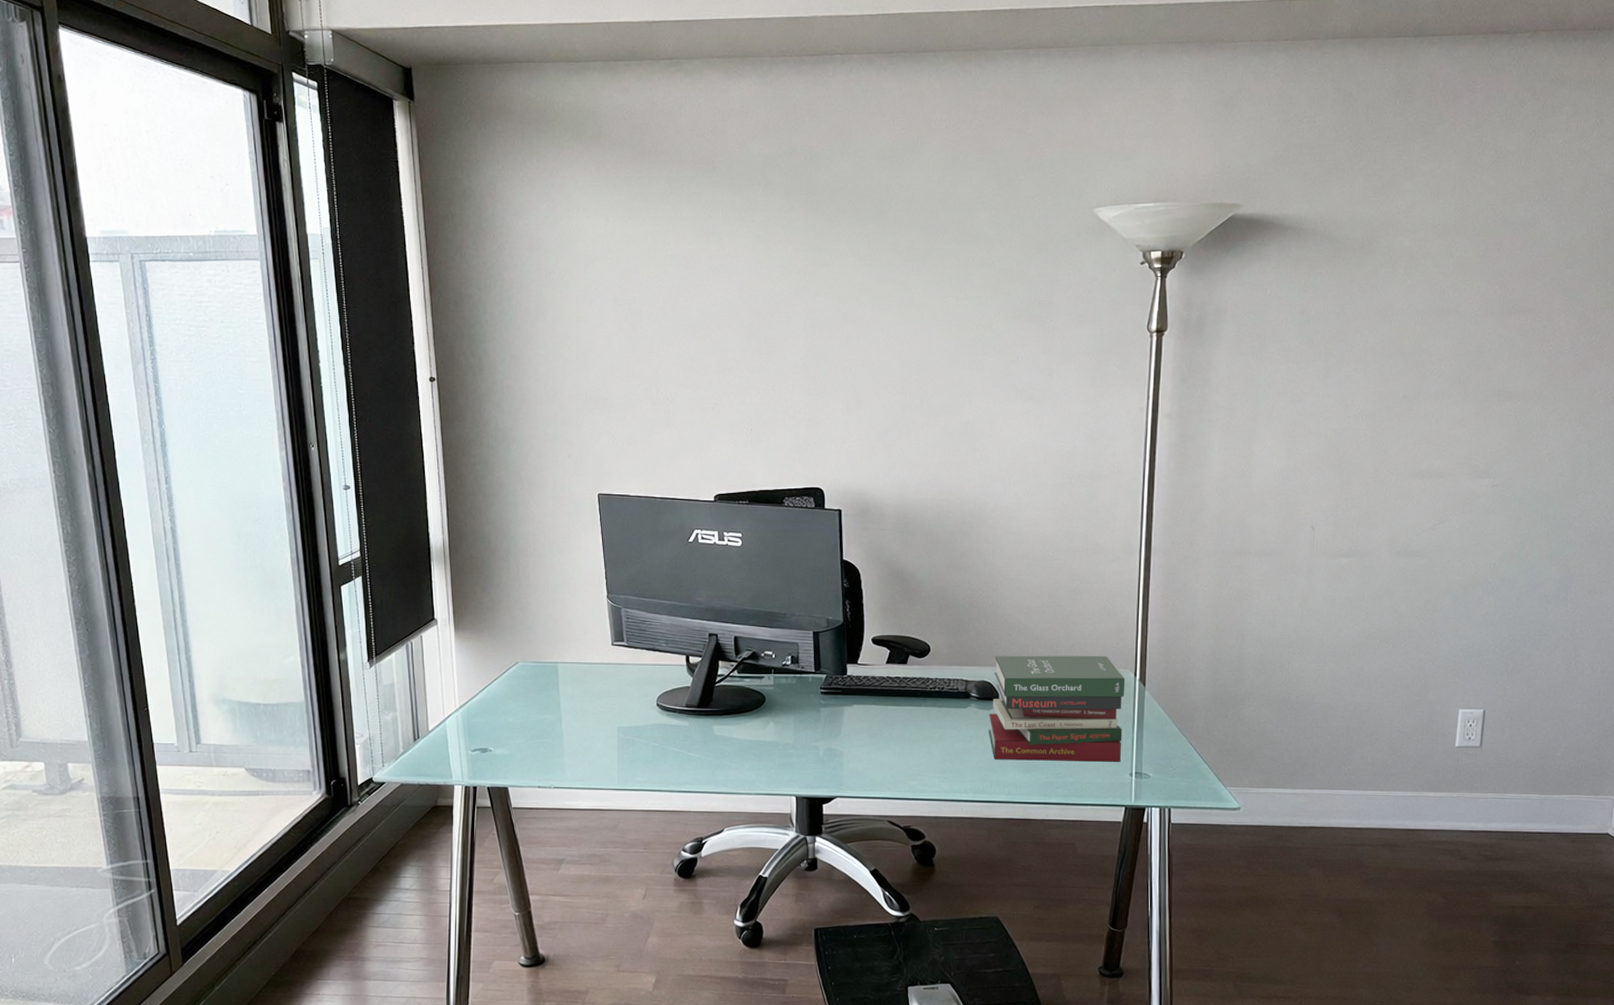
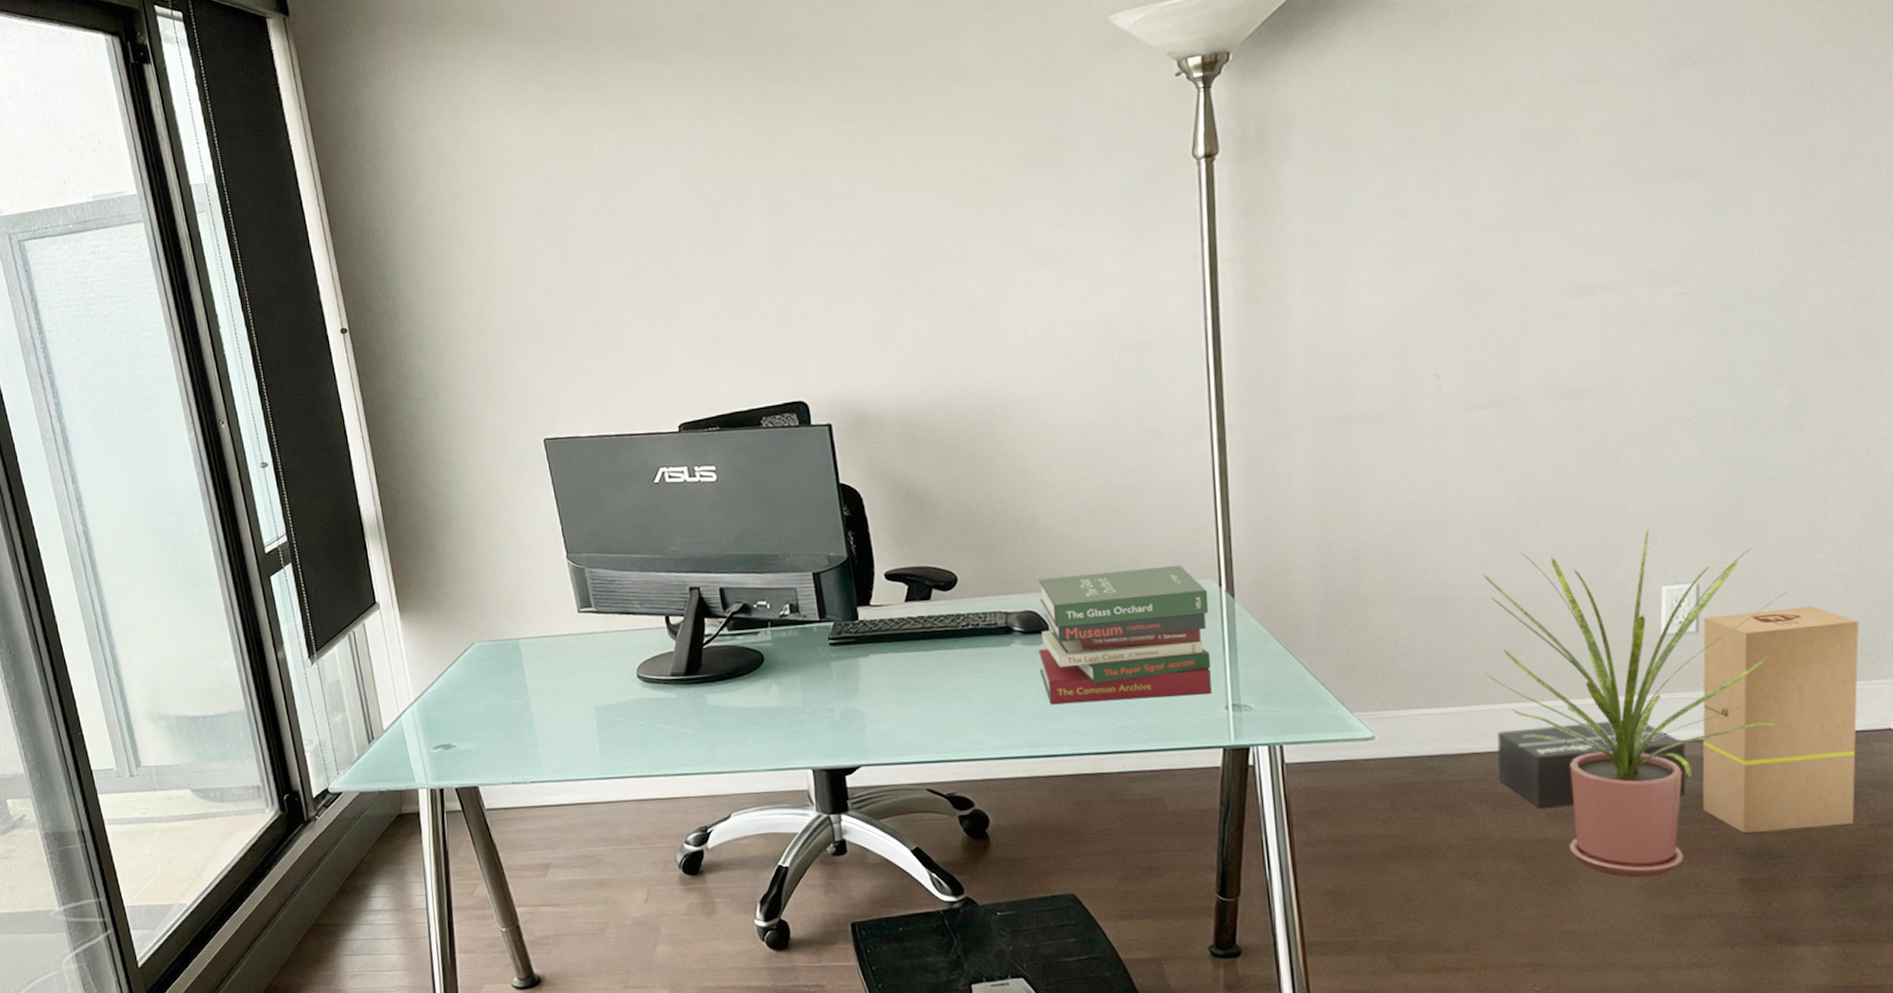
house plant: none [1326,664,1546,934] -> present [1483,530,1799,877]
box: none [1328,810,1465,875] -> present [1497,721,1686,808]
cardboard box: none [1472,735,1593,906] -> present [1702,606,1859,833]

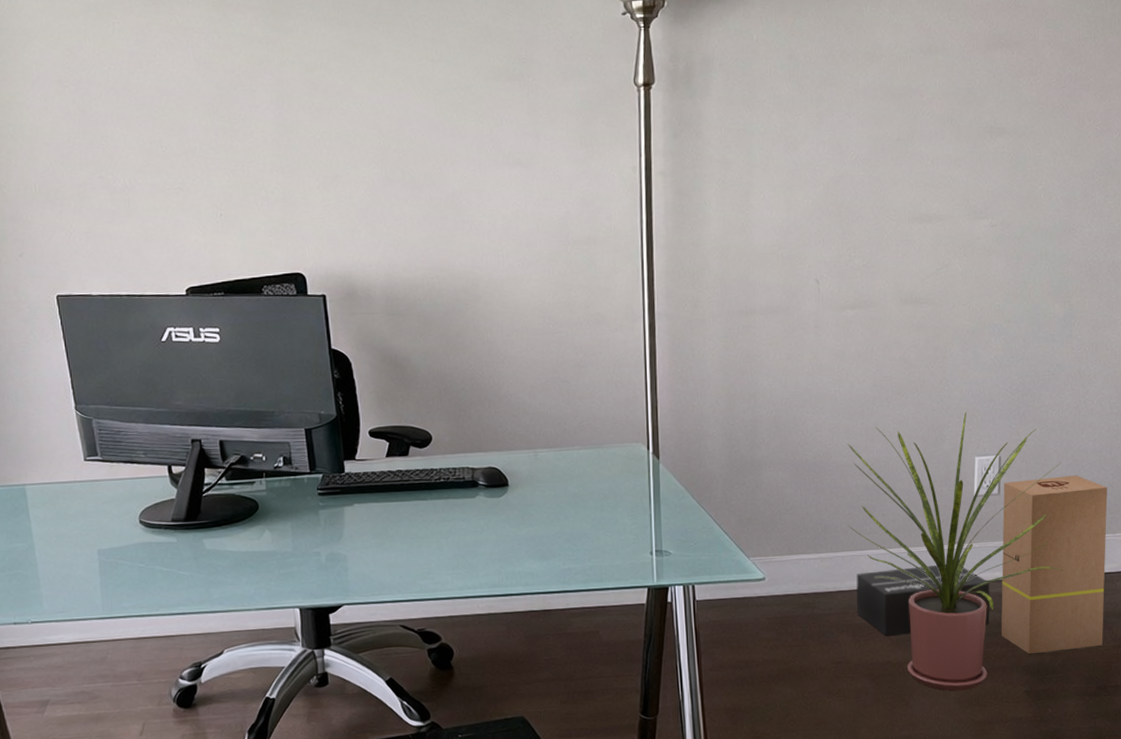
books: present [1037,565,1212,705] -> none [498,430,640,550]

